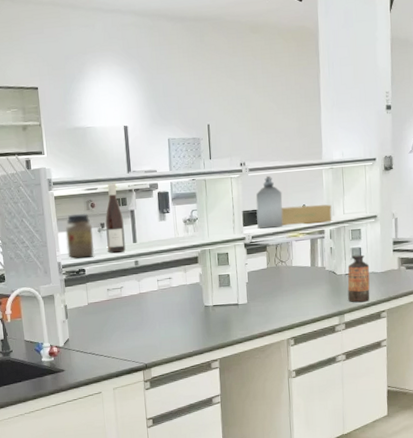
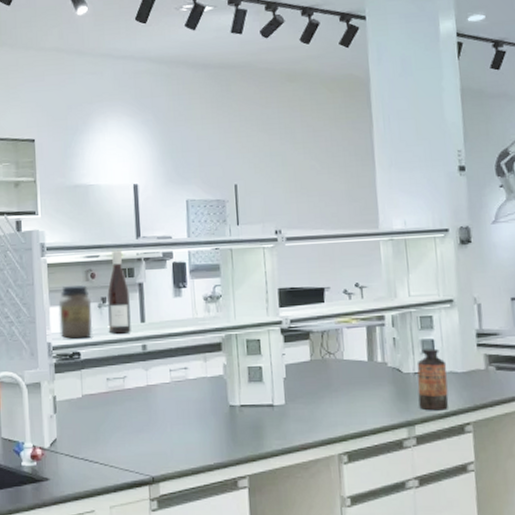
bottle: present [255,176,283,229] -> none [294,246,331,311]
box: present [281,204,332,226] -> none [327,283,395,308]

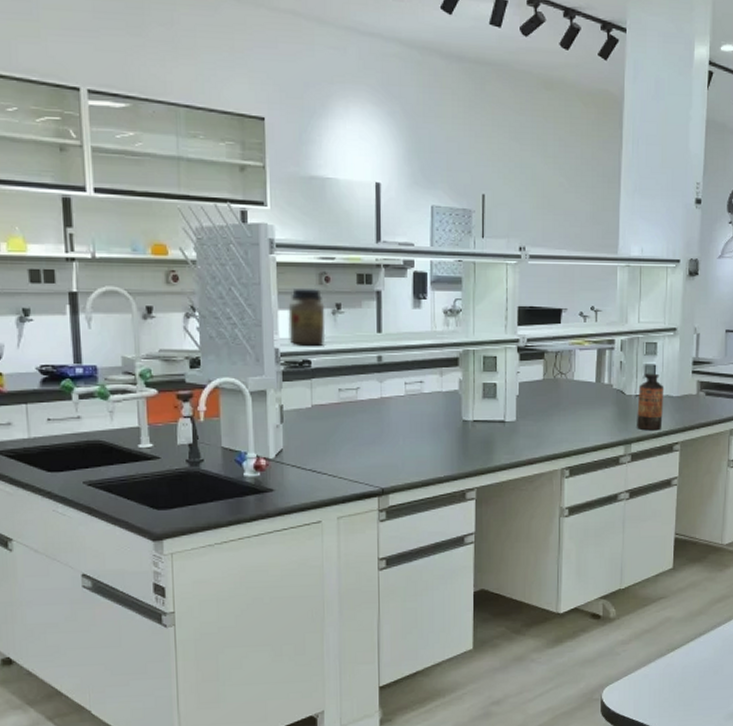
bottle: present [107,250,131,334] -> none [342,253,367,343]

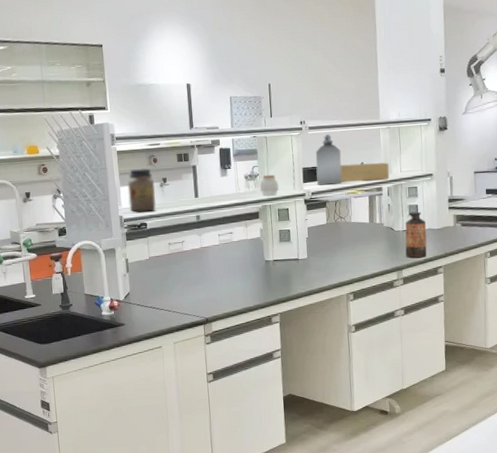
jar: none [462,311,487,338] -> present [259,174,279,196]
bottle: none [535,266,568,331] -> present [315,134,342,185]
box: none [565,307,625,331] -> present [340,162,390,182]

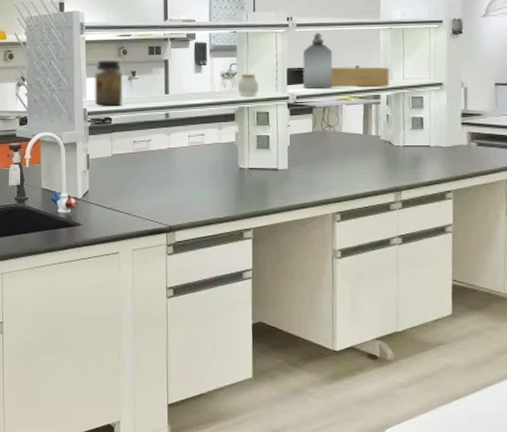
bottle: present [405,211,427,258] -> none [406,125,433,179]

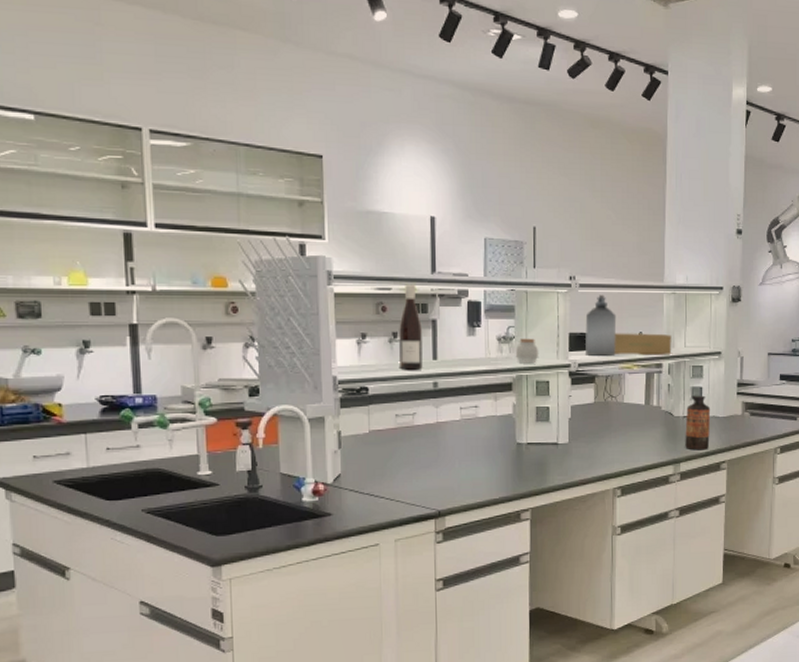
jar: present [94,59,123,106] -> none [346,317,383,373]
bottle: none [137,30,157,103] -> present [399,284,423,370]
bottle: none [406,125,433,179] -> present [685,395,711,450]

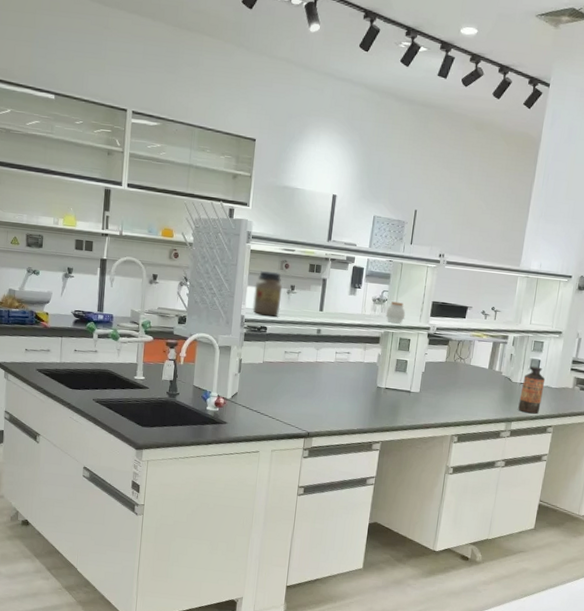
jar: none [346,317,383,373] -> present [252,271,283,317]
bottle: present [399,284,423,370] -> none [293,248,315,318]
bottle: present [585,294,617,356] -> none [444,272,475,324]
box: present [614,333,672,355] -> none [468,305,520,330]

